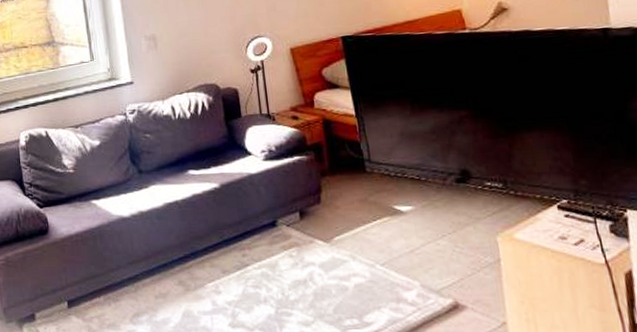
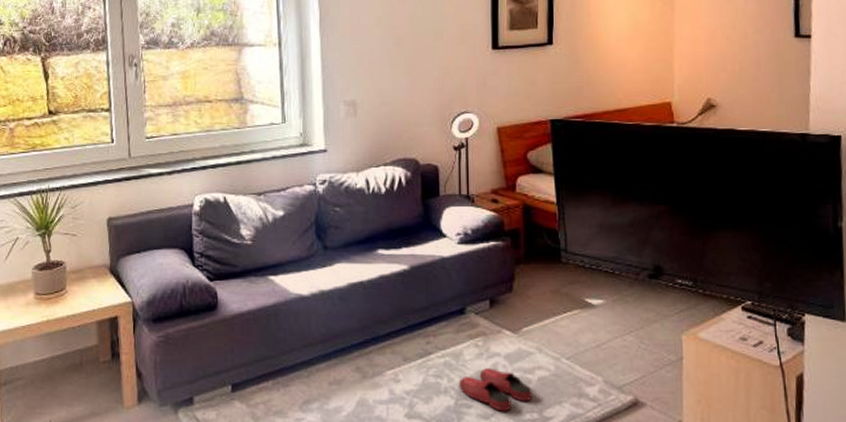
slippers: none [277,277,351,319] -> present [458,368,532,412]

